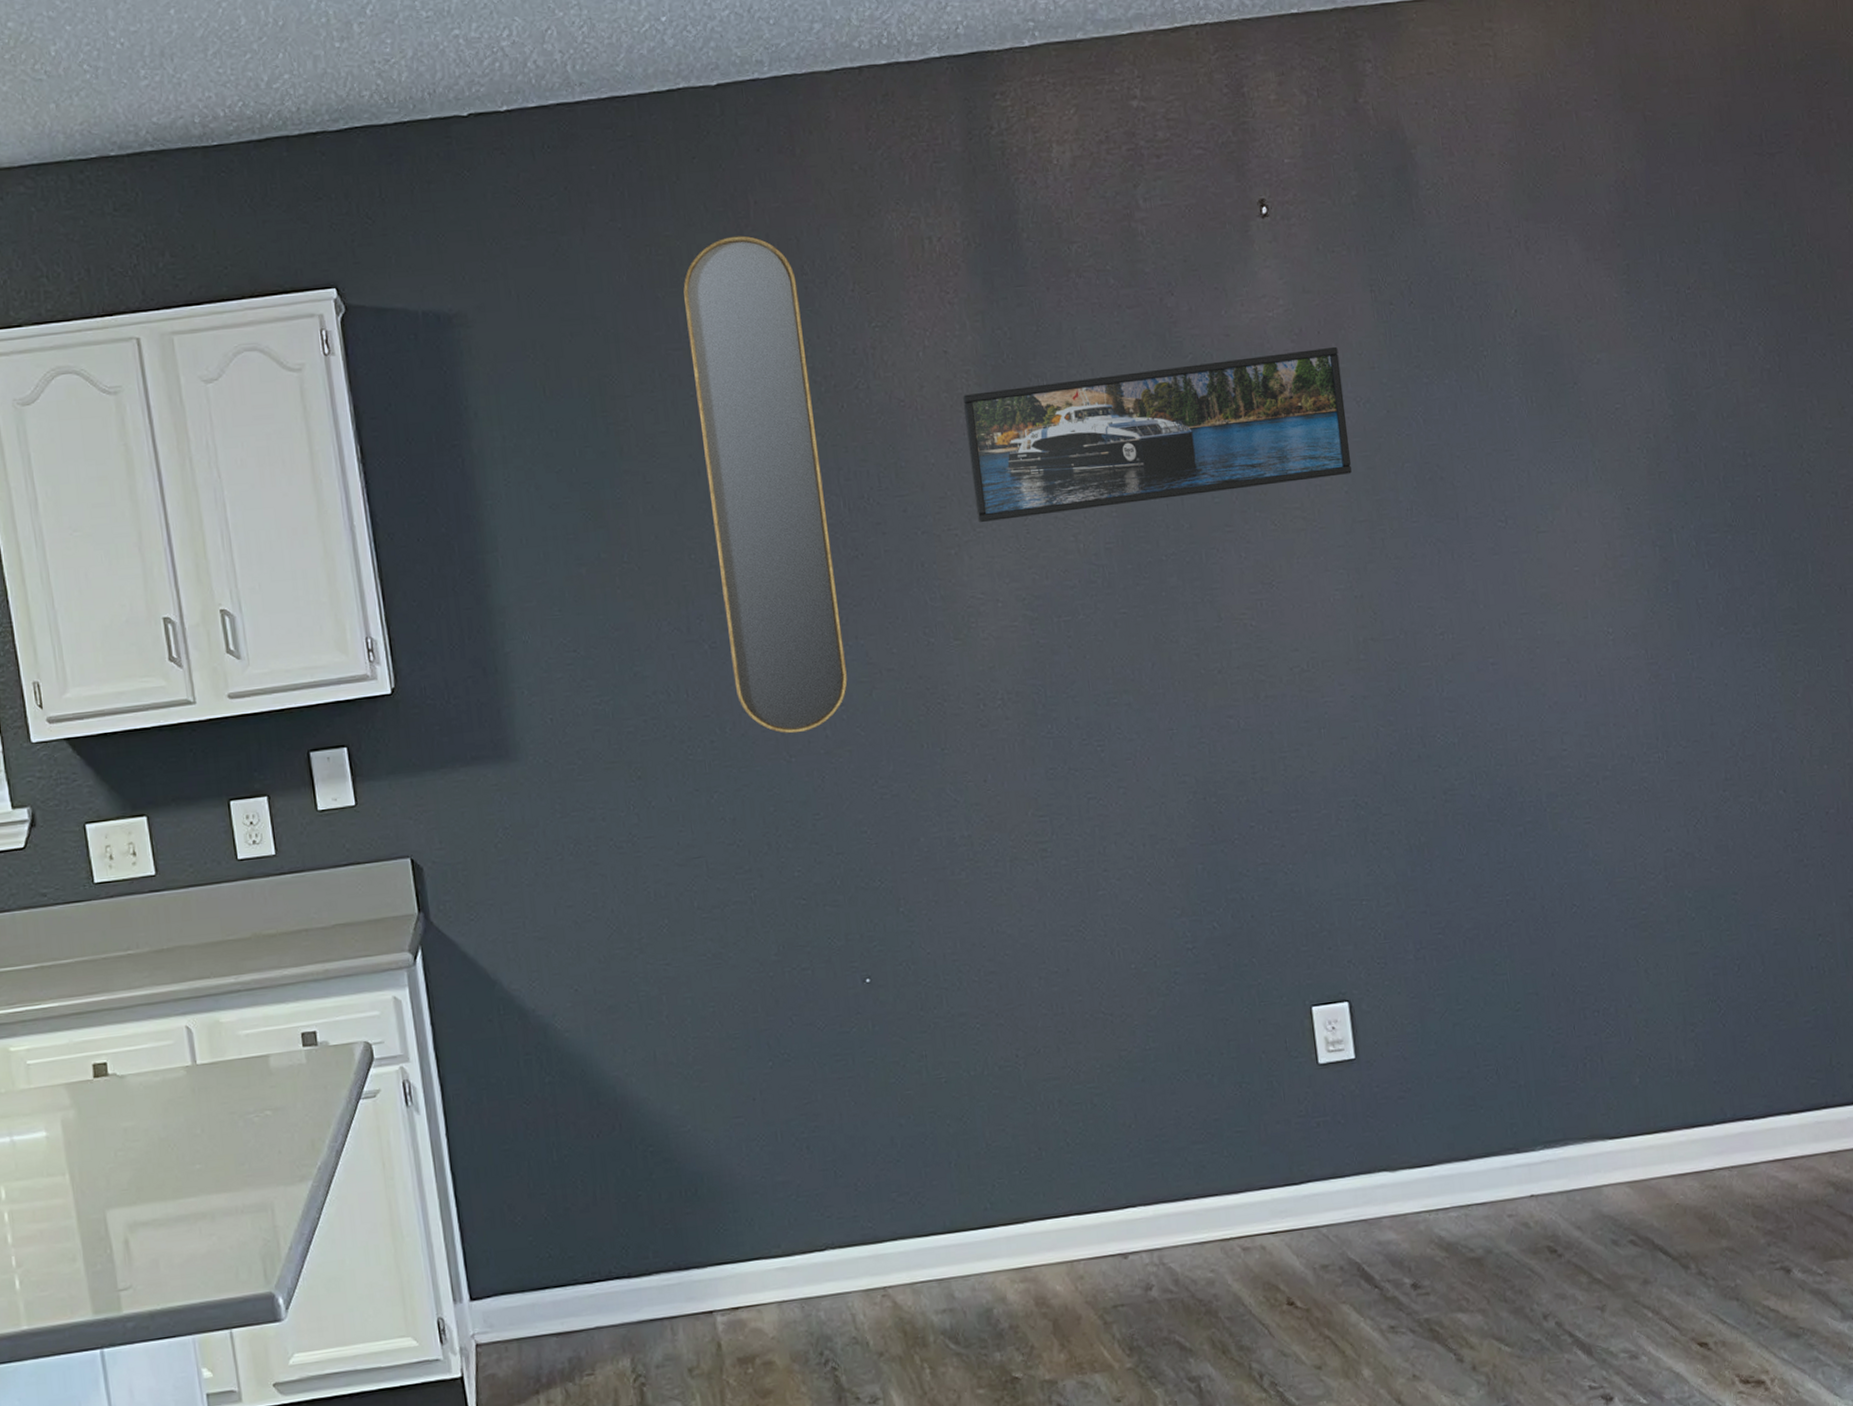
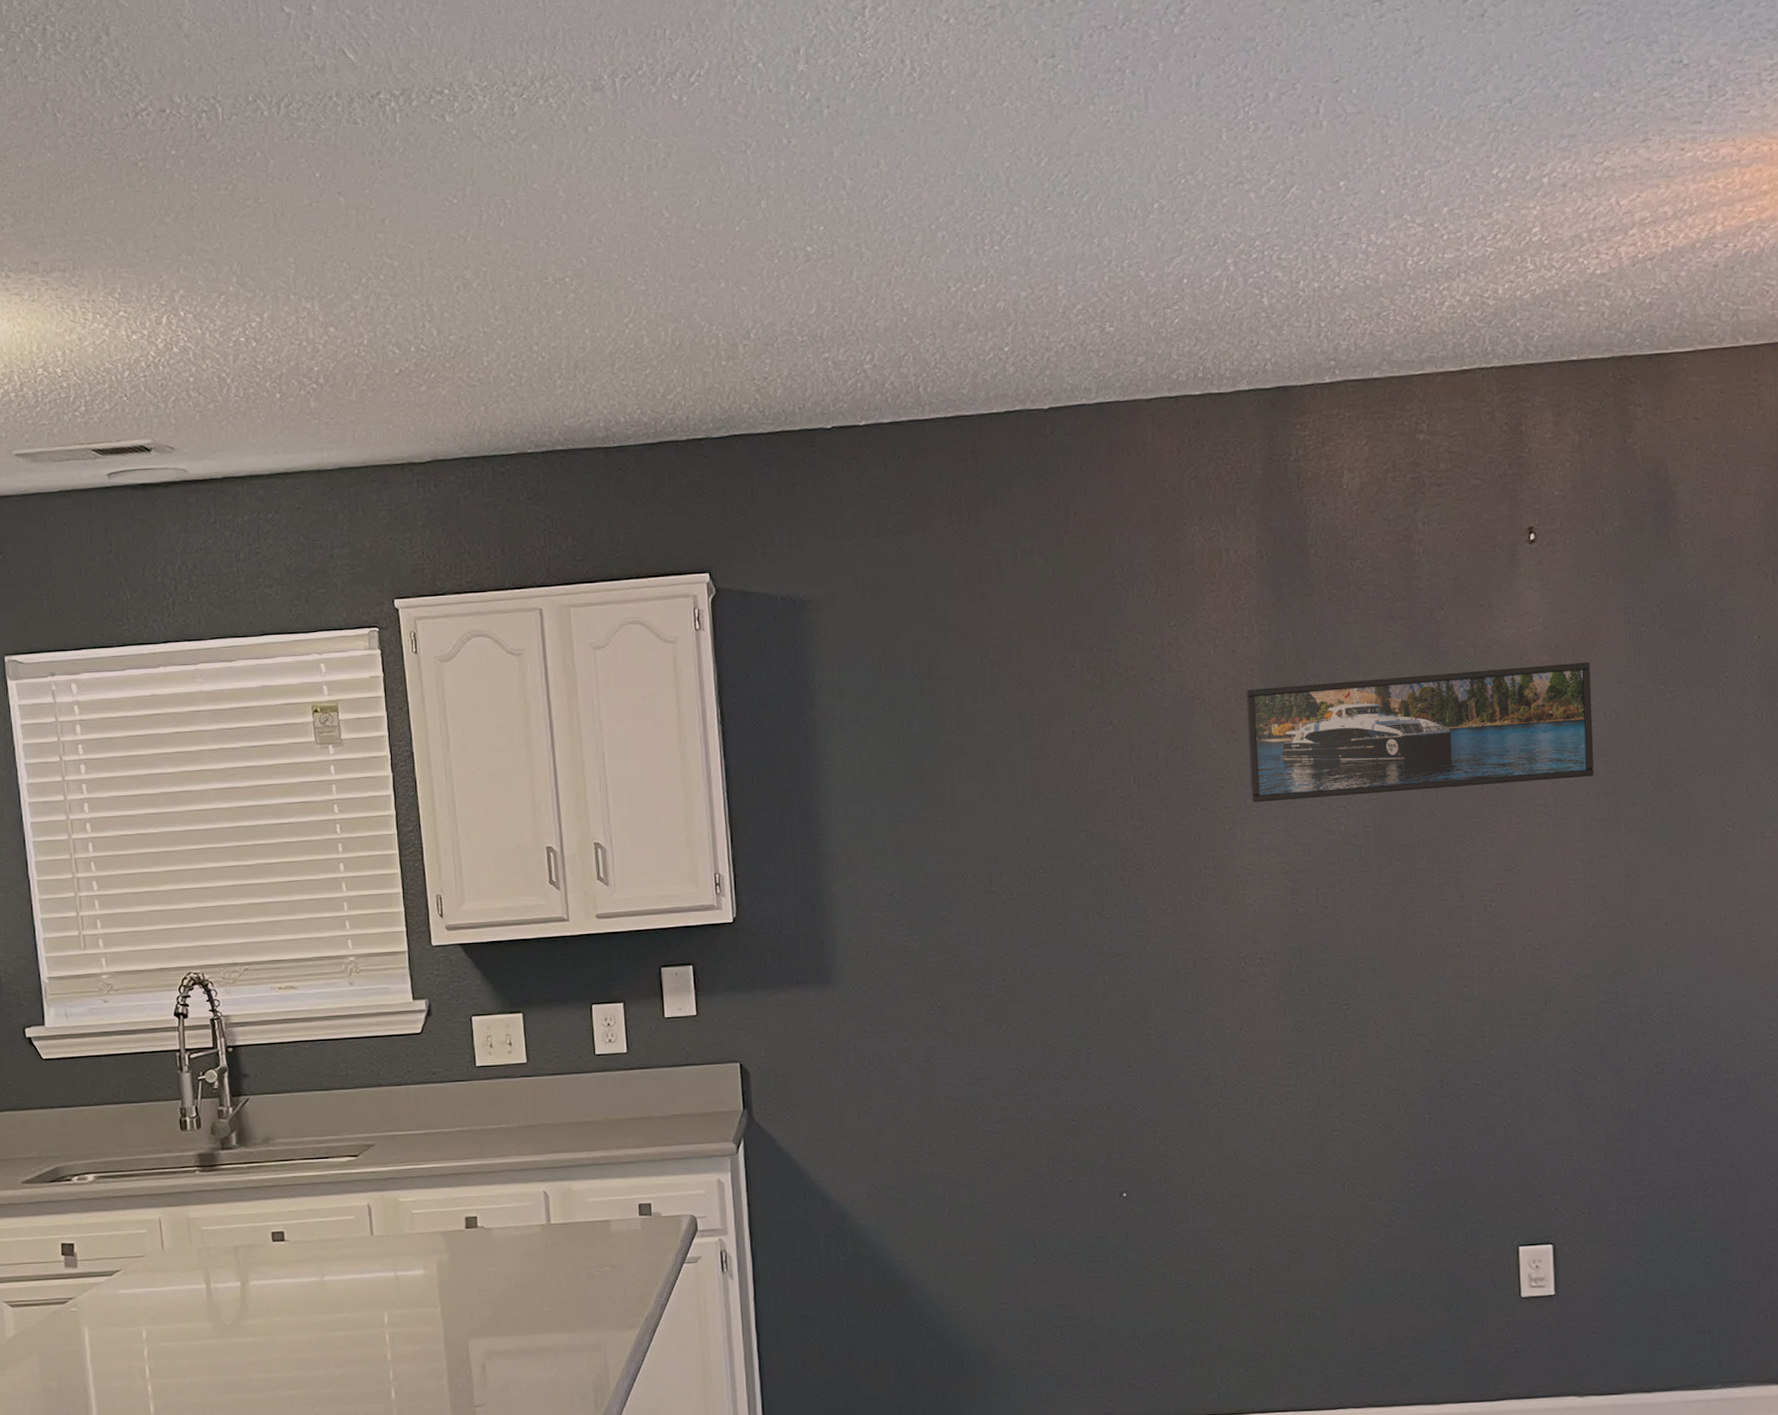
home mirror: present [683,235,848,734] -> none [1006,541,1126,977]

